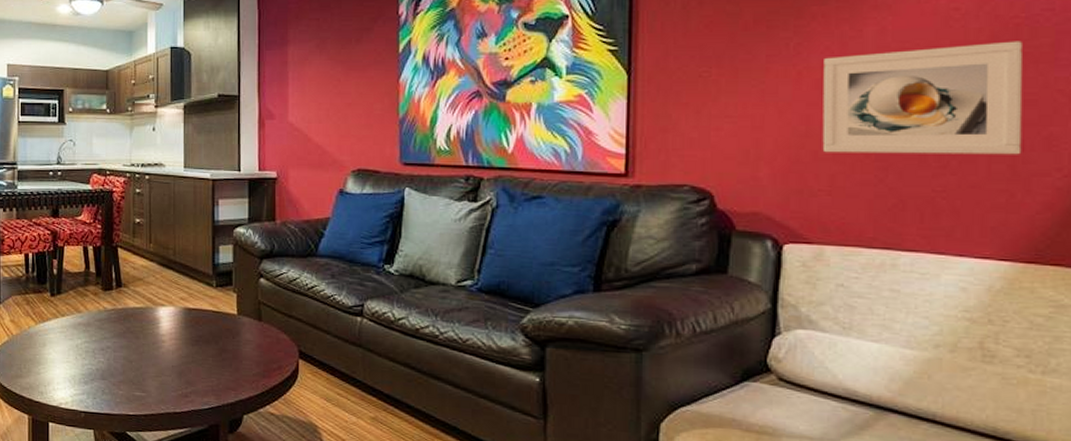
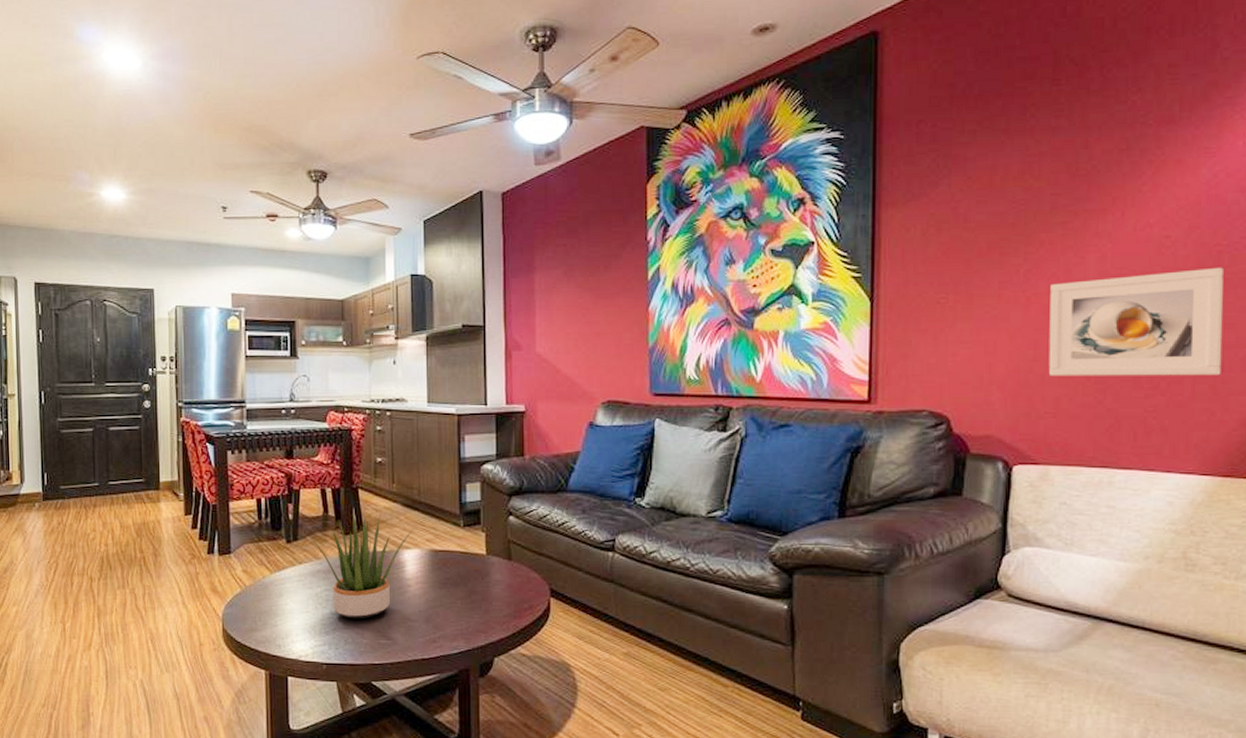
potted plant: none [70,271,169,371] -> present [308,514,414,619]

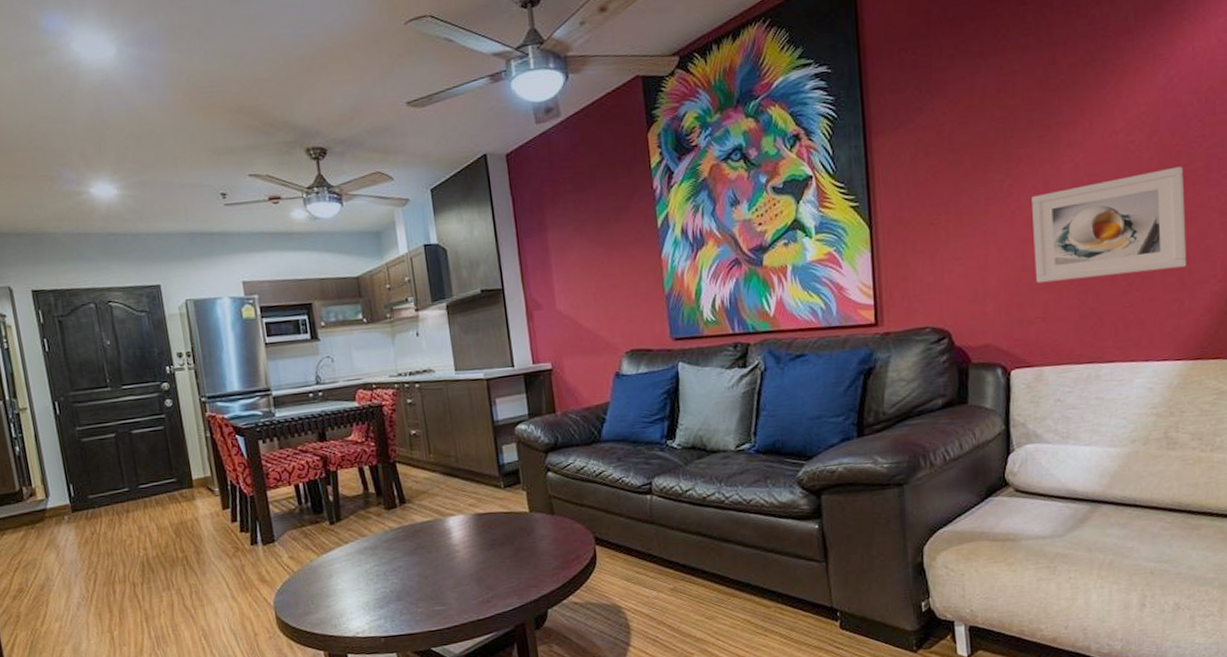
potted plant: present [308,514,414,619] -> none [350,485,456,590]

